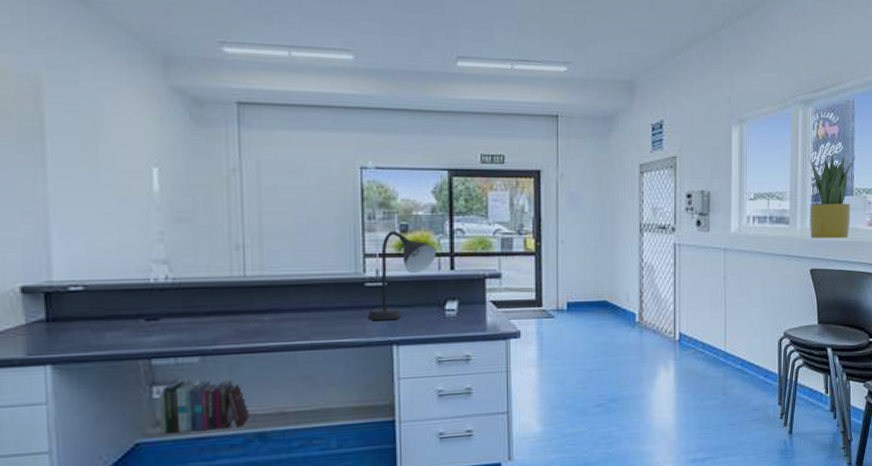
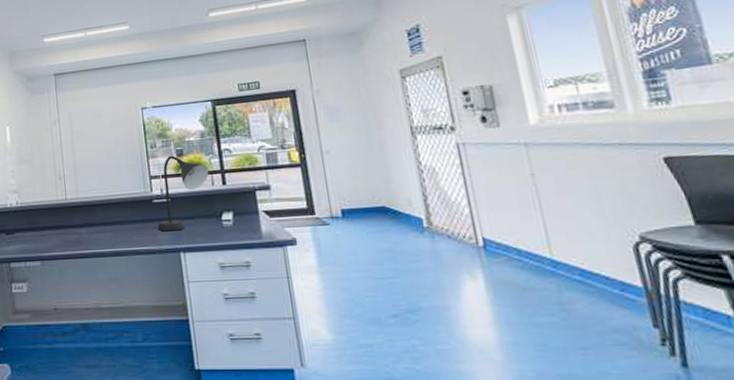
books: present [159,377,250,434] -> none [16,278,76,320]
planter: present [809,152,857,238] -> none [627,16,720,121]

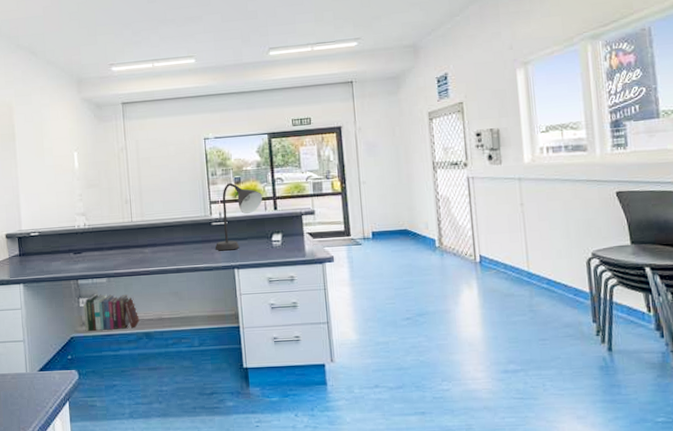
books: none [16,278,76,320] -> present [83,293,140,331]

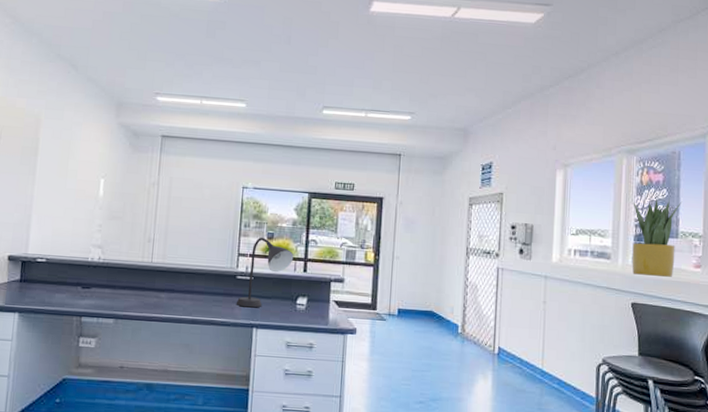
books: present [83,293,140,331] -> none [80,334,143,377]
planter: none [604,78,660,162] -> present [632,198,683,277]

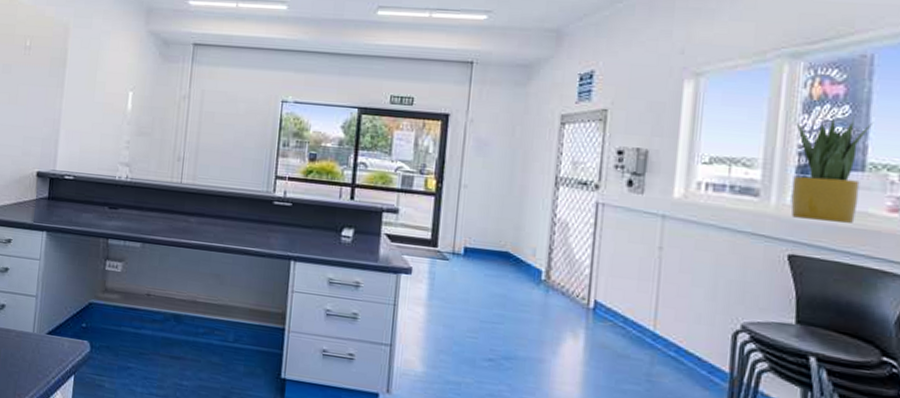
desk lamp: present [236,237,294,308] -> none [272,157,339,238]

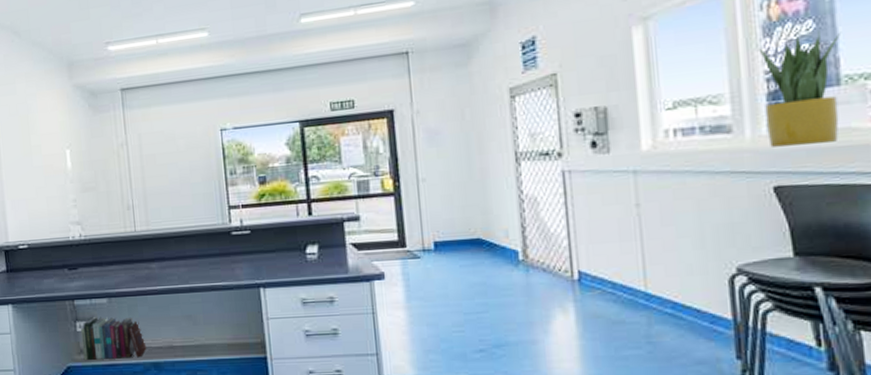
books: none [107,258,171,307] -> present [81,315,147,360]

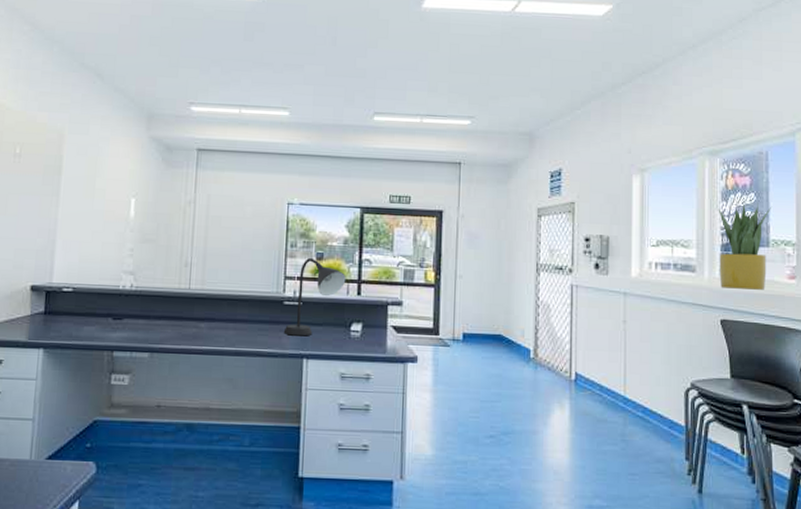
books: present [81,315,147,360] -> none [113,370,182,417]
desk lamp: none [235,182,294,266] -> present [283,257,346,336]

